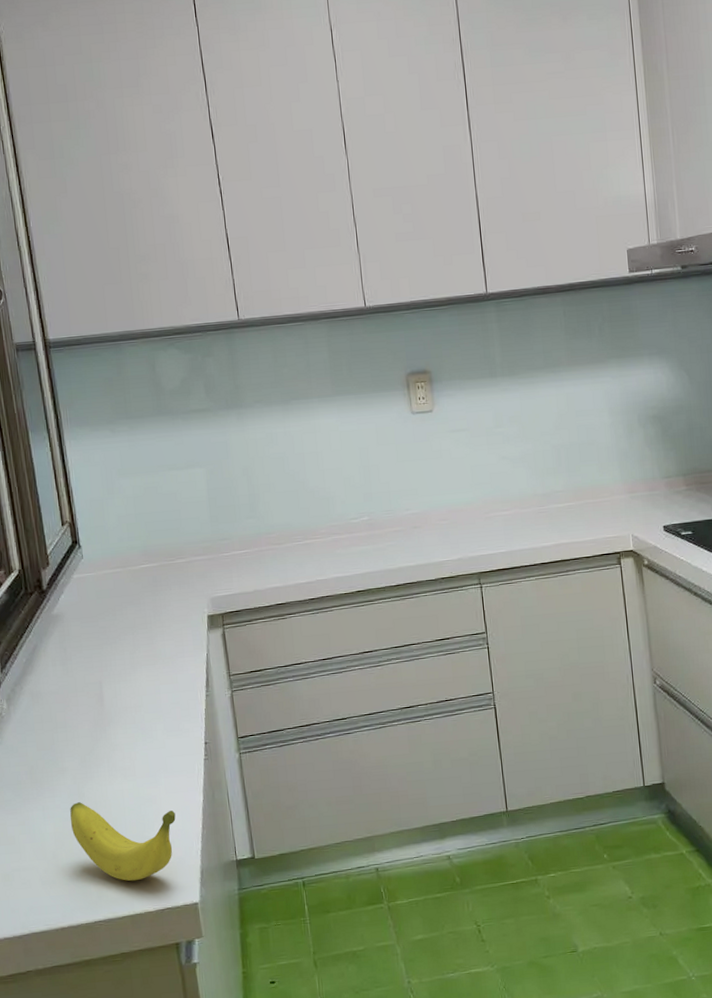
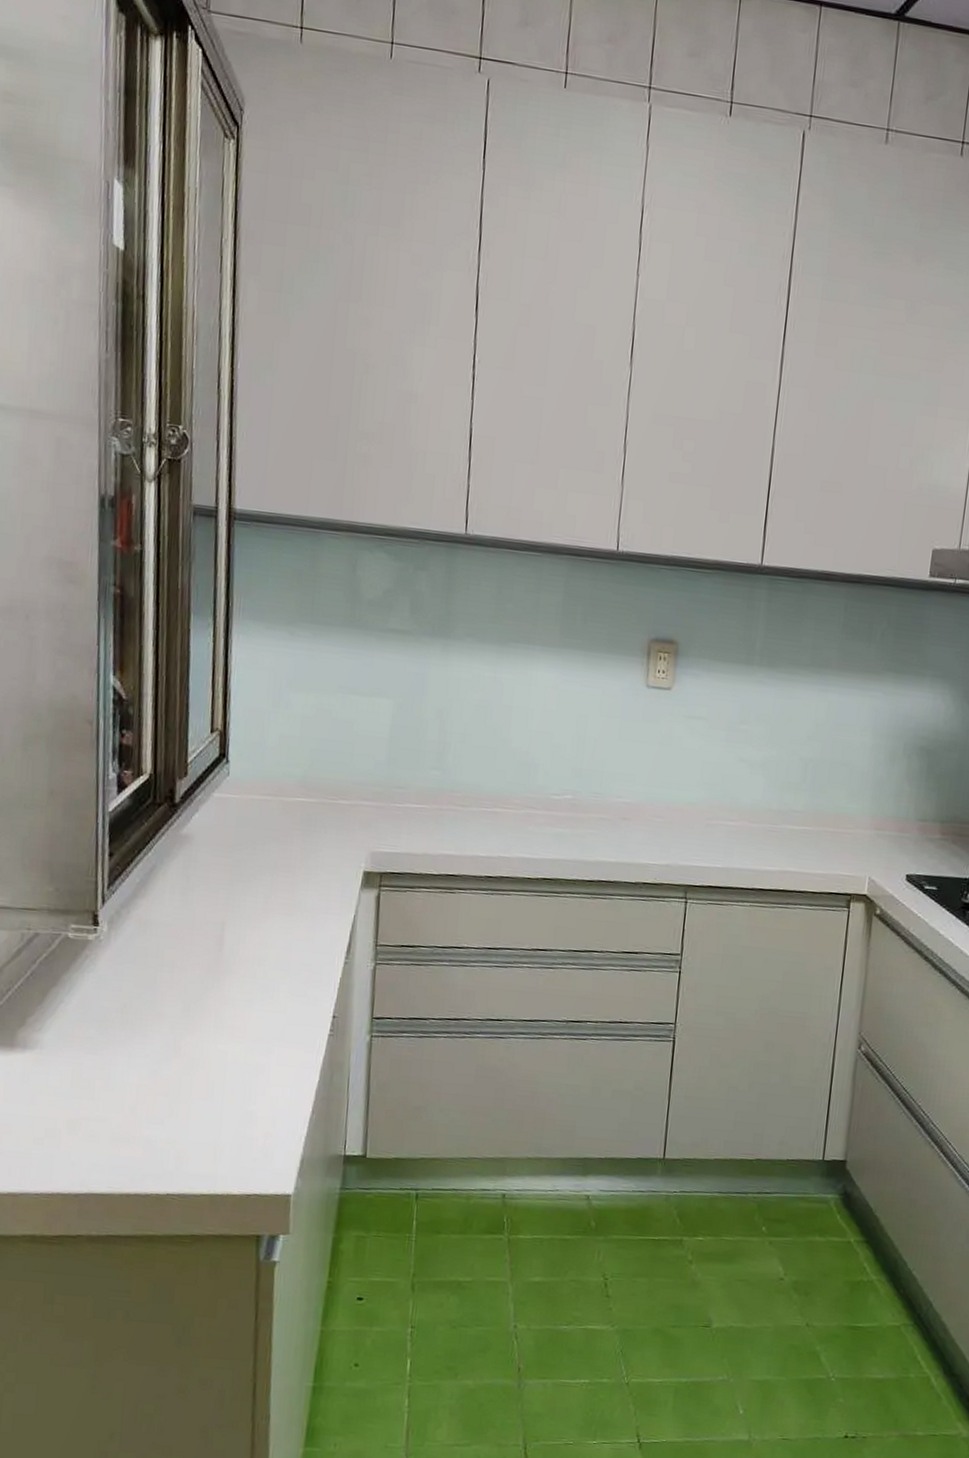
banana: present [70,802,176,882] -> none [158,1055,283,1157]

